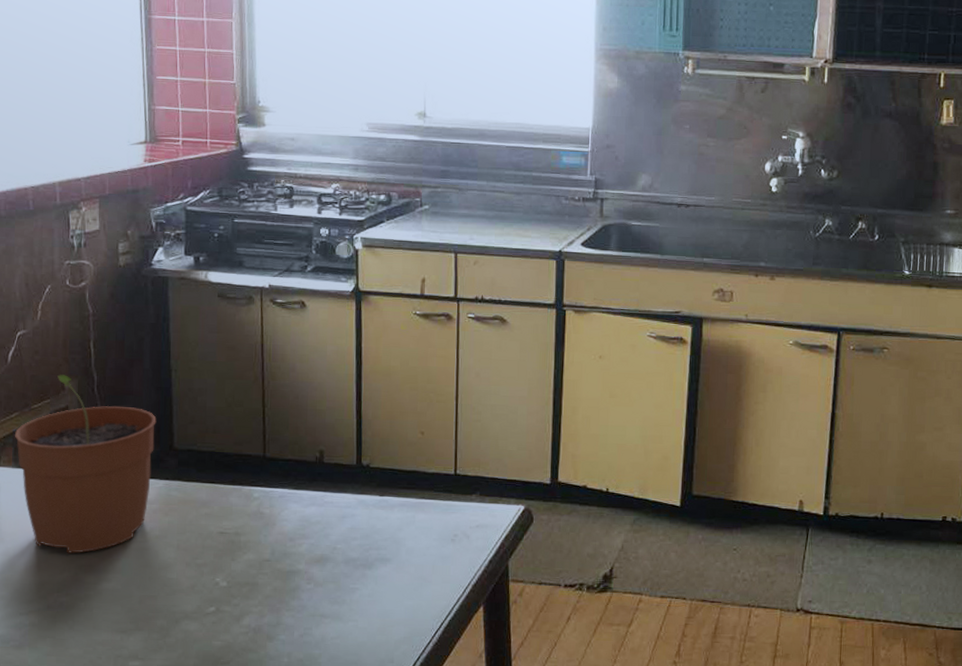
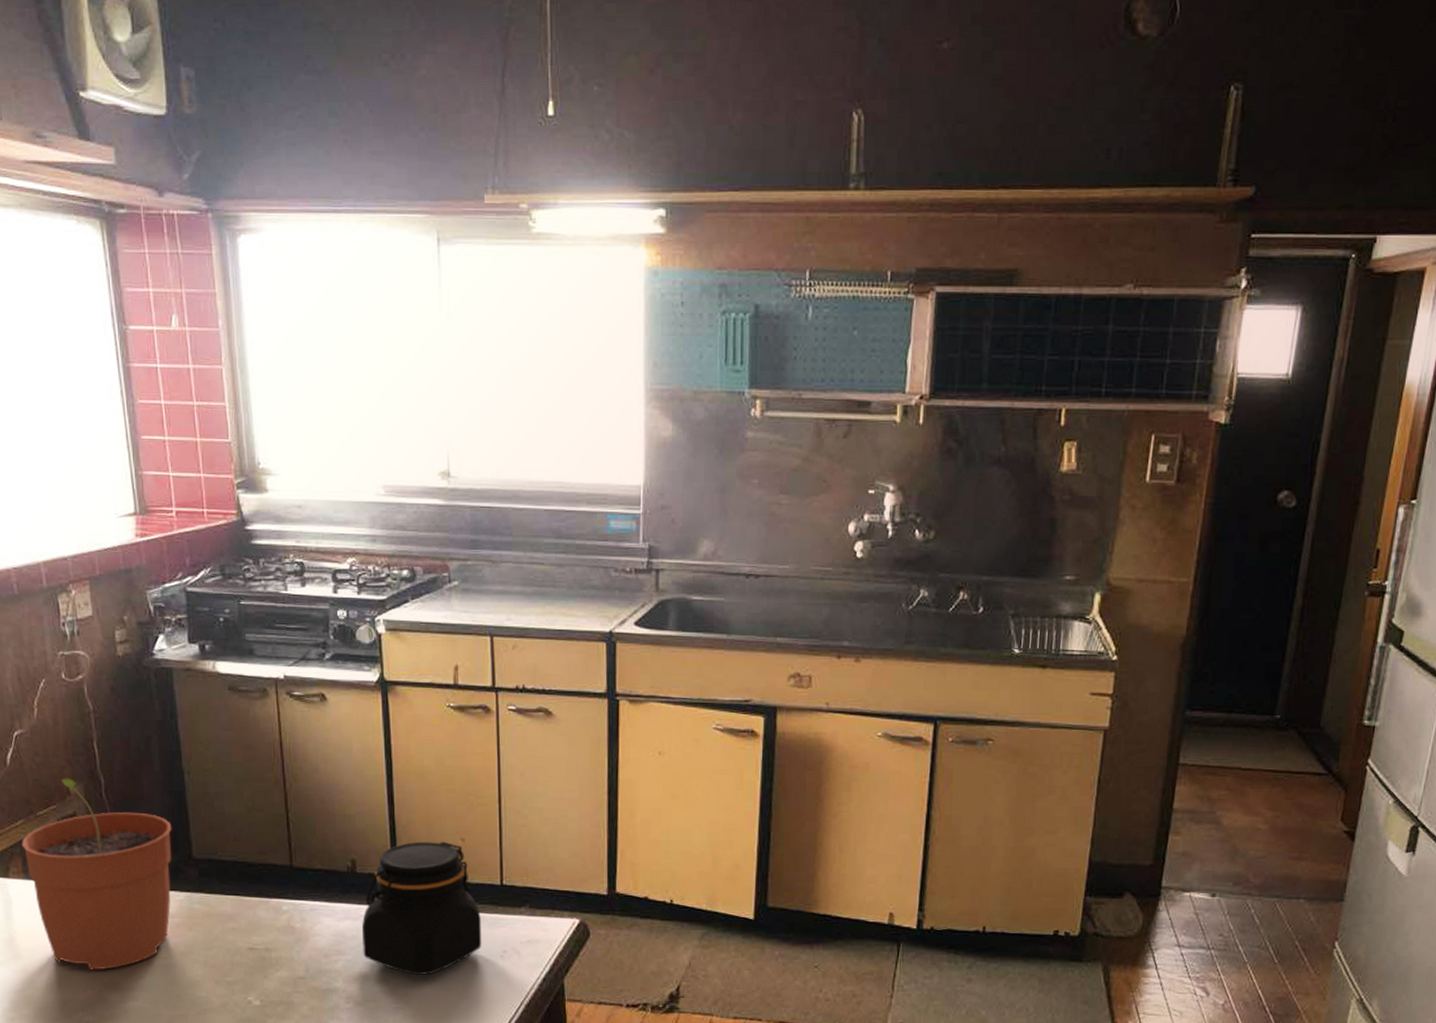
jar: none [325,434,436,558] -> present [361,841,482,976]

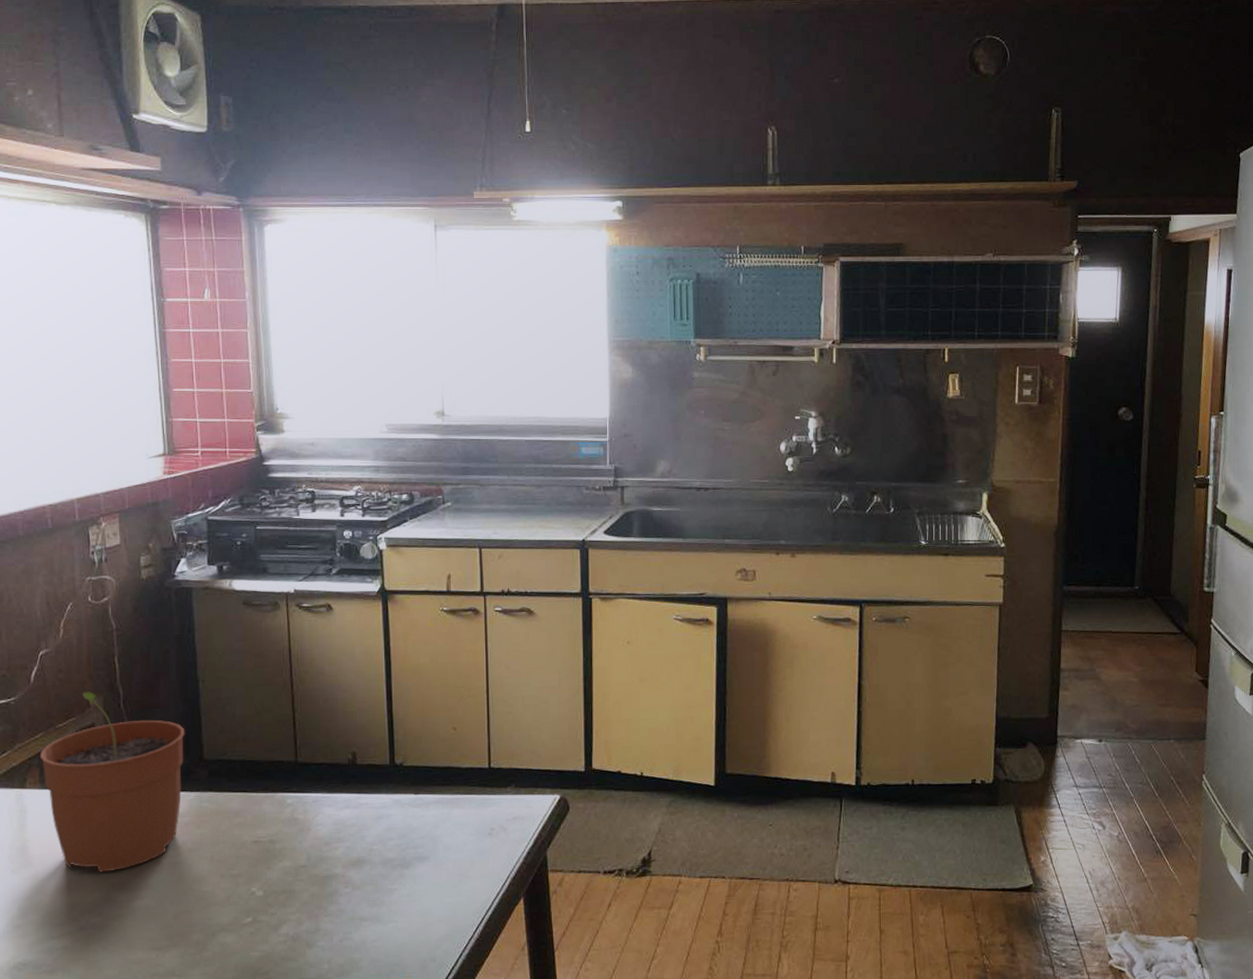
jar: present [361,841,482,976] -> none [360,731,472,857]

